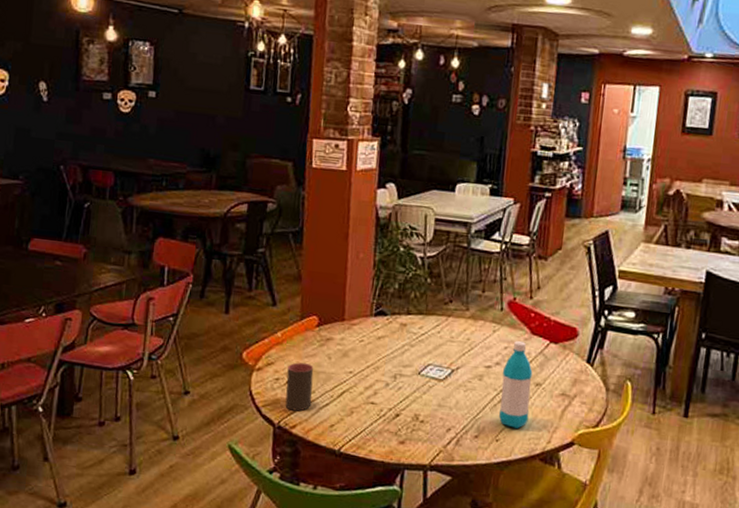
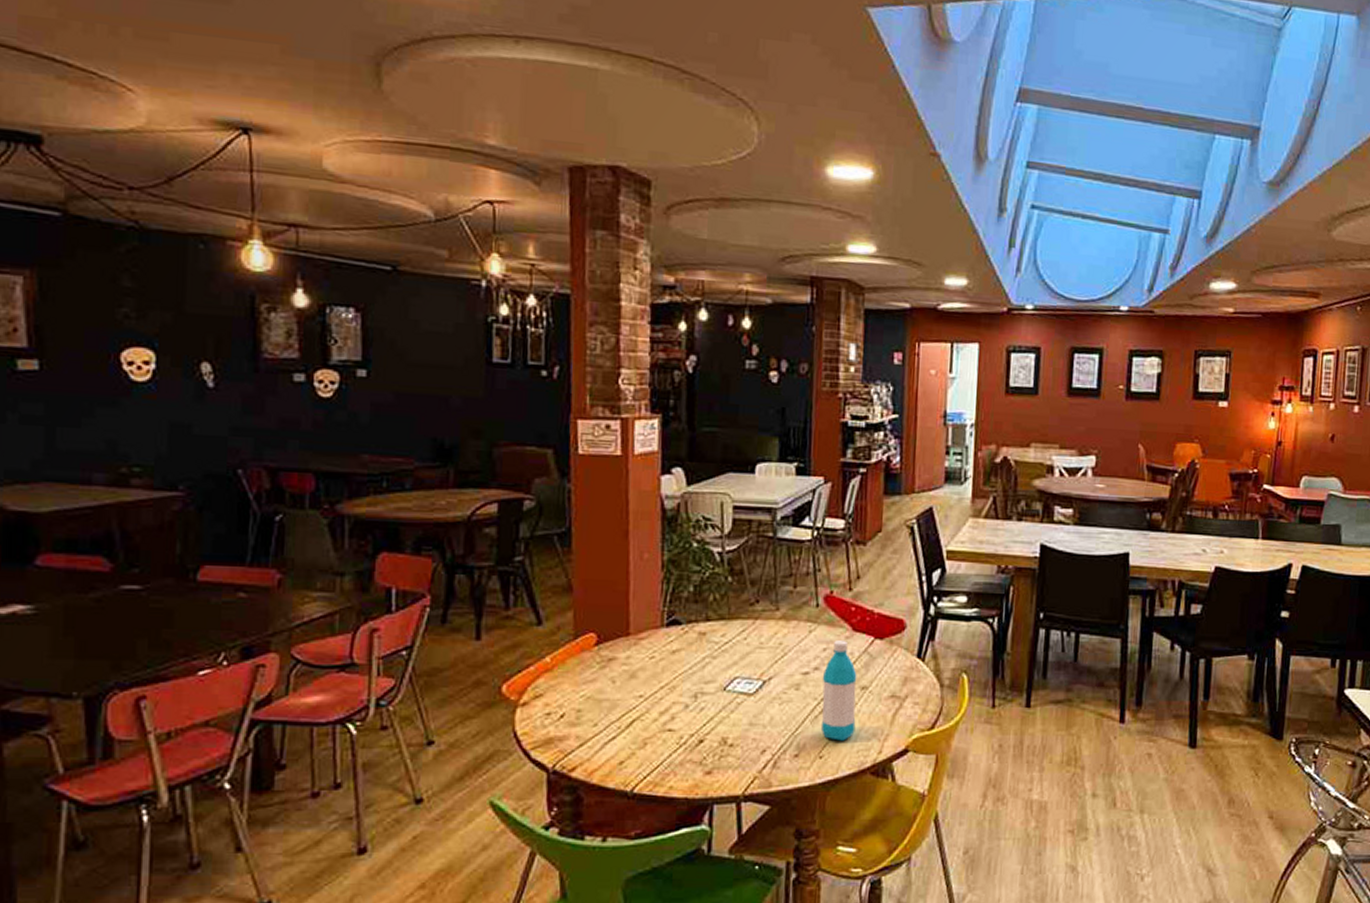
cup: present [285,362,314,411] -> none [560,691,595,750]

